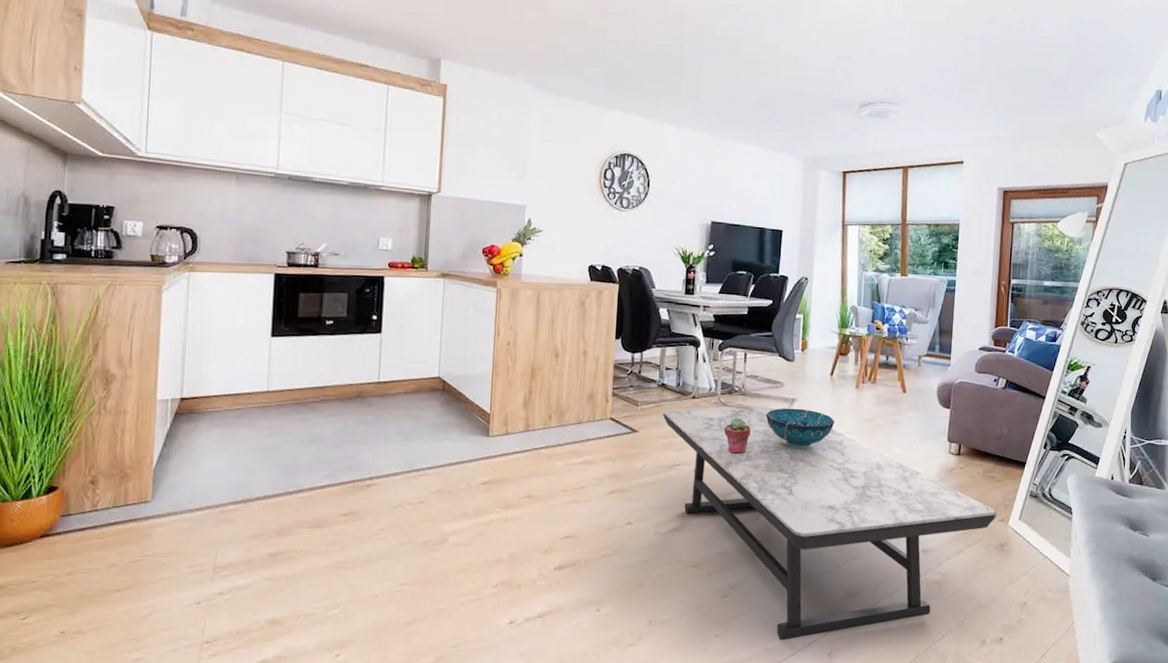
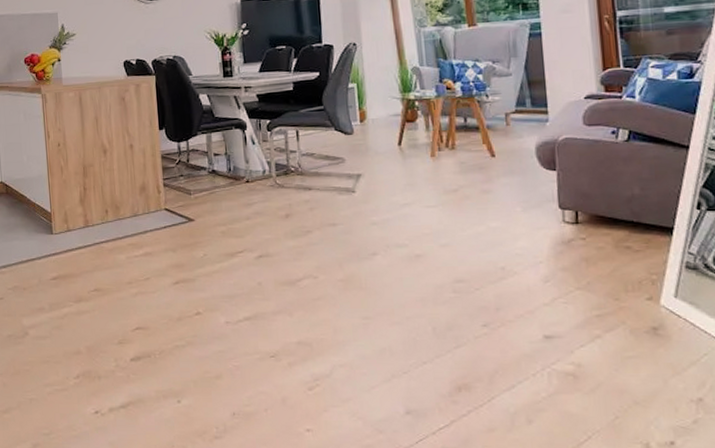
coffee table: present [662,407,998,640] -> none [217,185,643,437]
potted succulent: present [724,418,751,454] -> none [284,199,315,237]
decorative bowl: present [766,408,835,448] -> none [329,184,412,227]

